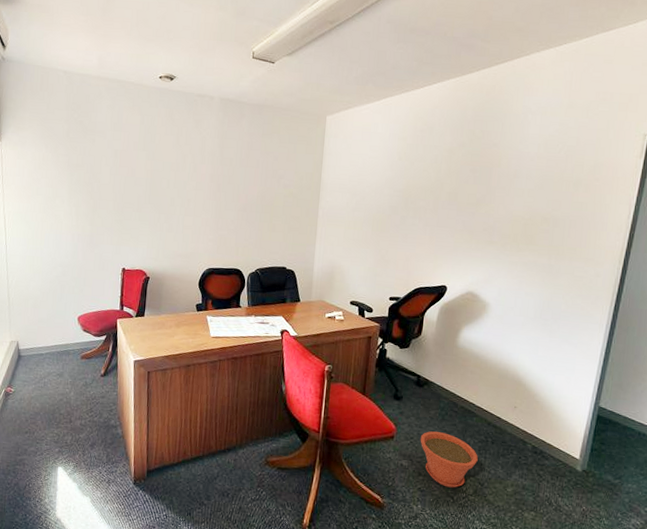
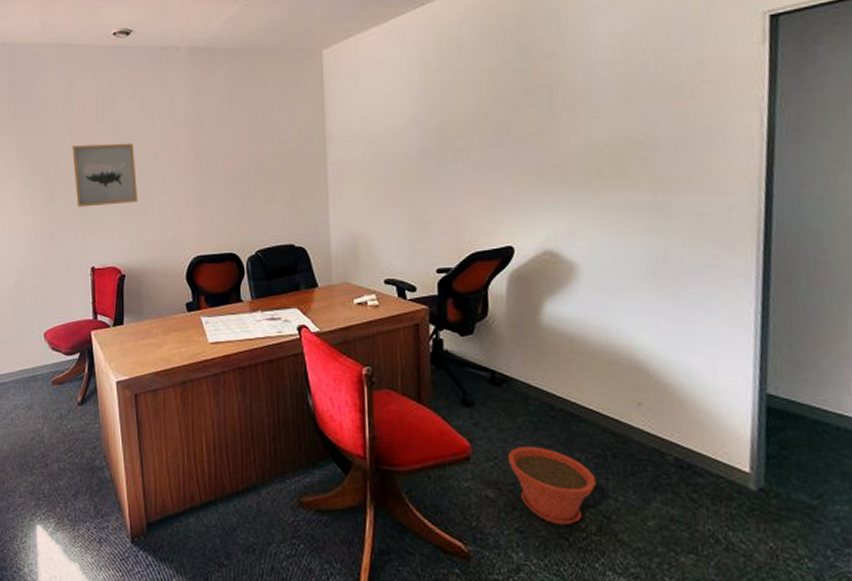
wall art: none [115,167,167,220] -> present [72,143,139,207]

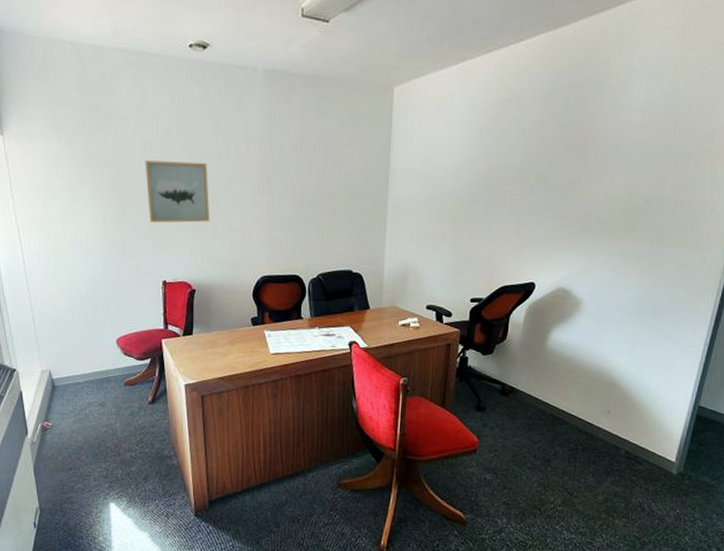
plant pot: present [507,446,596,525] -> none [505,442,567,500]

